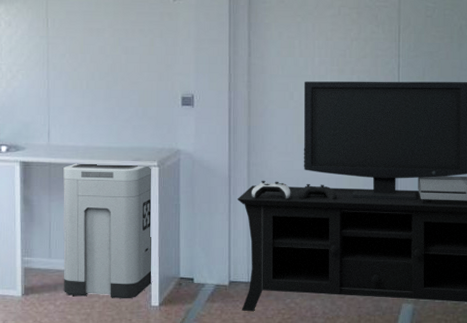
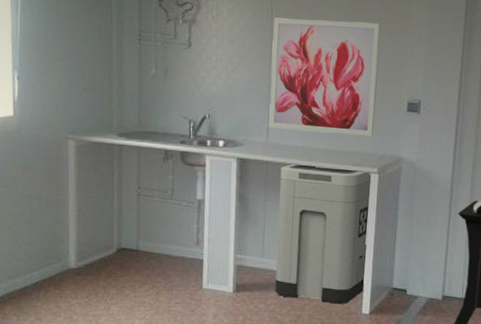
wall art: none [49,25,152,132] -> present [269,17,380,137]

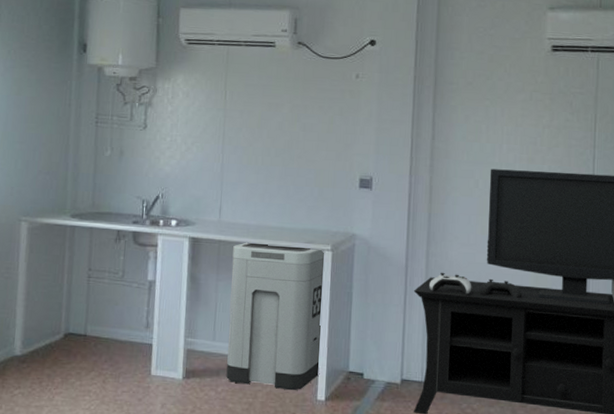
wall art: present [269,17,380,137] -> none [221,99,331,213]

